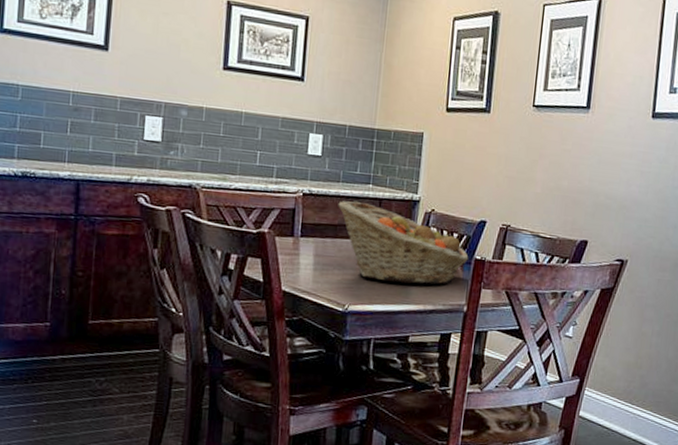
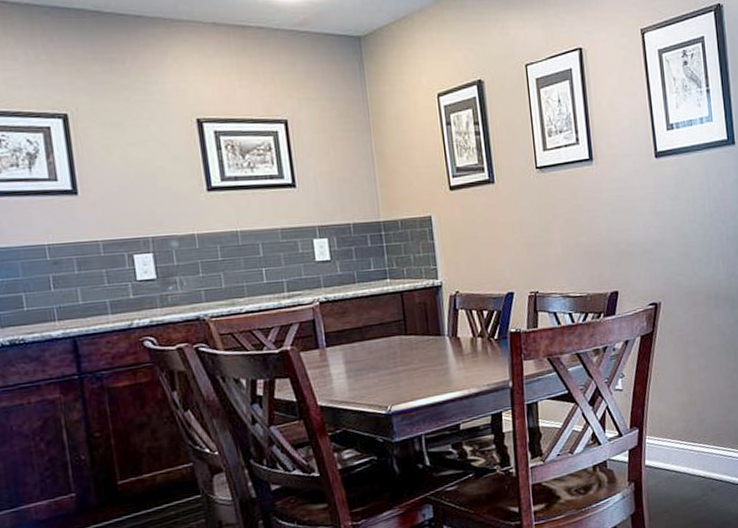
fruit basket: present [338,201,469,285] -> none [358,298,504,375]

